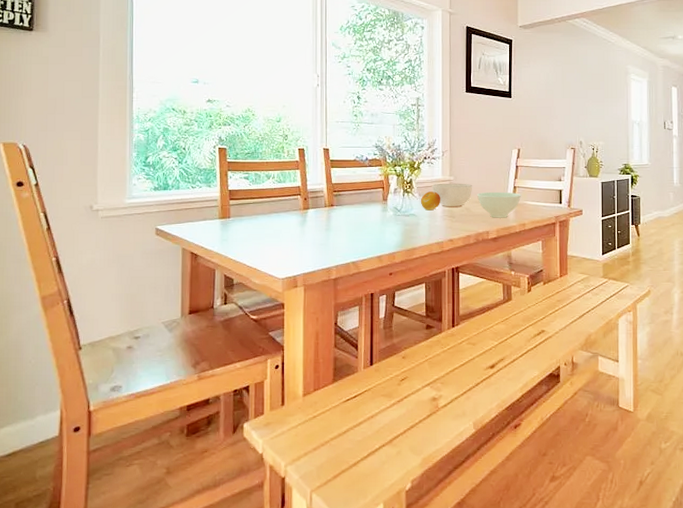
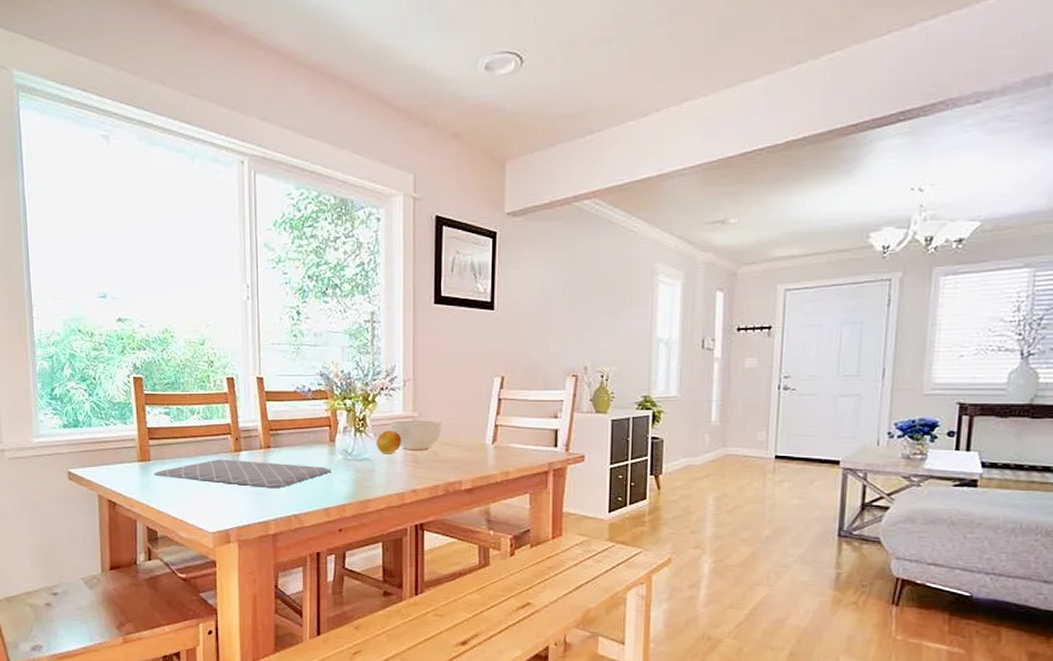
placemat: none [232,216,384,239] -> present [153,459,331,488]
bowl: present [476,192,522,218] -> none [446,431,505,465]

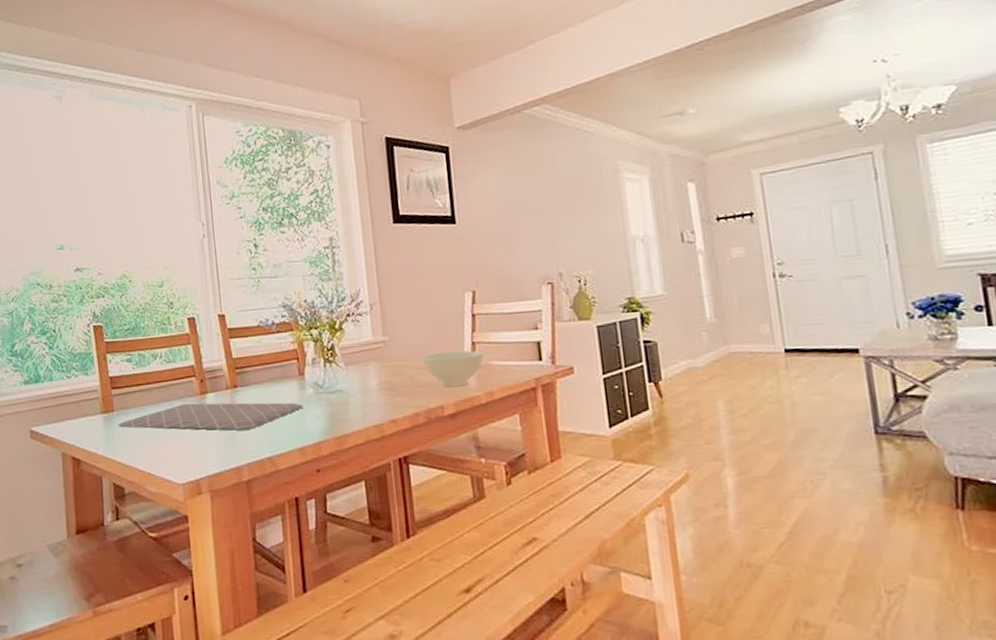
fruit: present [376,431,402,454] -> none [347,358,375,384]
bowl: present [390,420,443,451] -> none [360,343,416,378]
bowl: none [446,431,505,465] -> present [421,350,485,388]

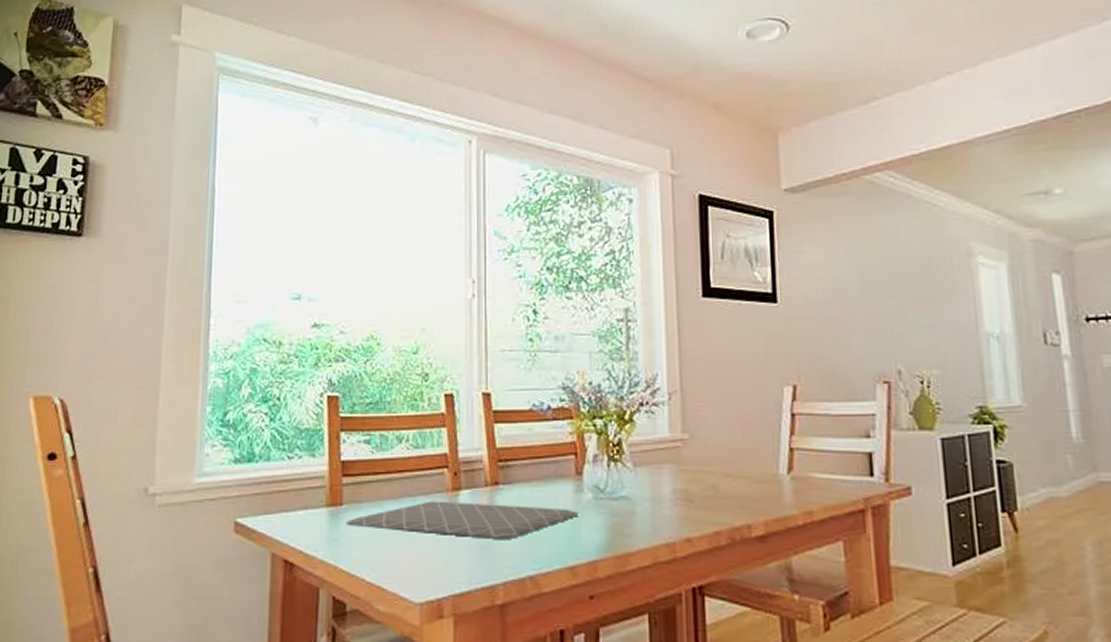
bowl: present [421,350,485,388] -> none [727,457,804,502]

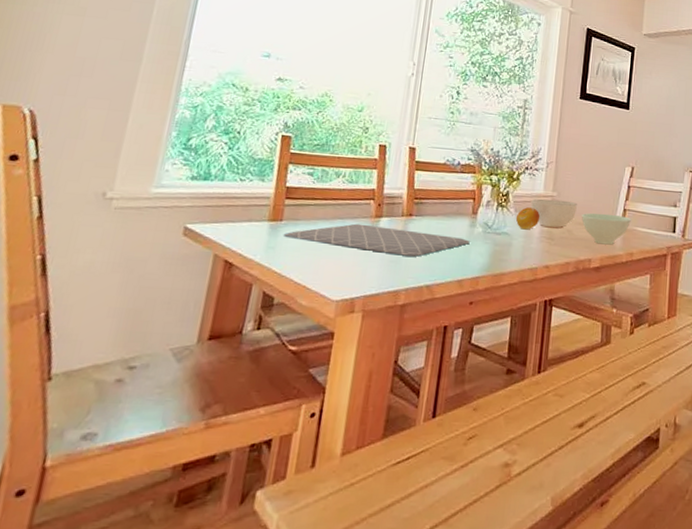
fruit: none [635,458,670,490] -> present [515,207,540,230]
bowl: none [653,444,721,485] -> present [530,198,578,229]
bowl: none [727,457,804,502] -> present [581,213,632,245]

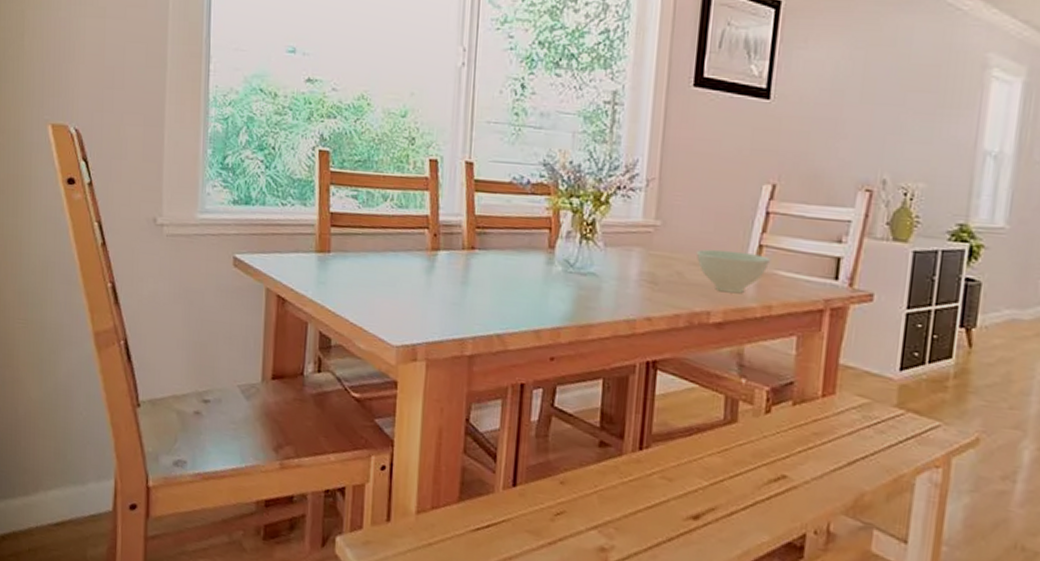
placemat: present [282,223,470,257] -> none [332,257,547,300]
fruit: present [515,207,540,230] -> none [605,240,639,270]
bowl: present [530,198,578,229] -> none [625,229,692,270]

